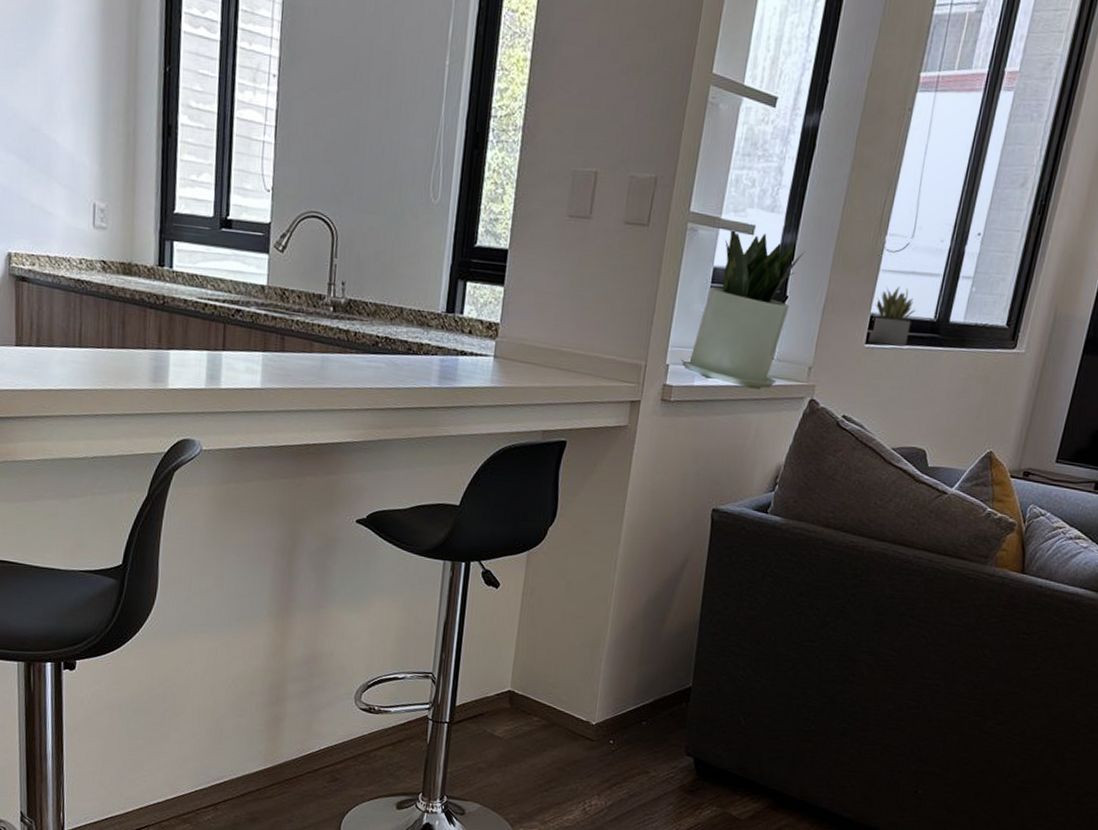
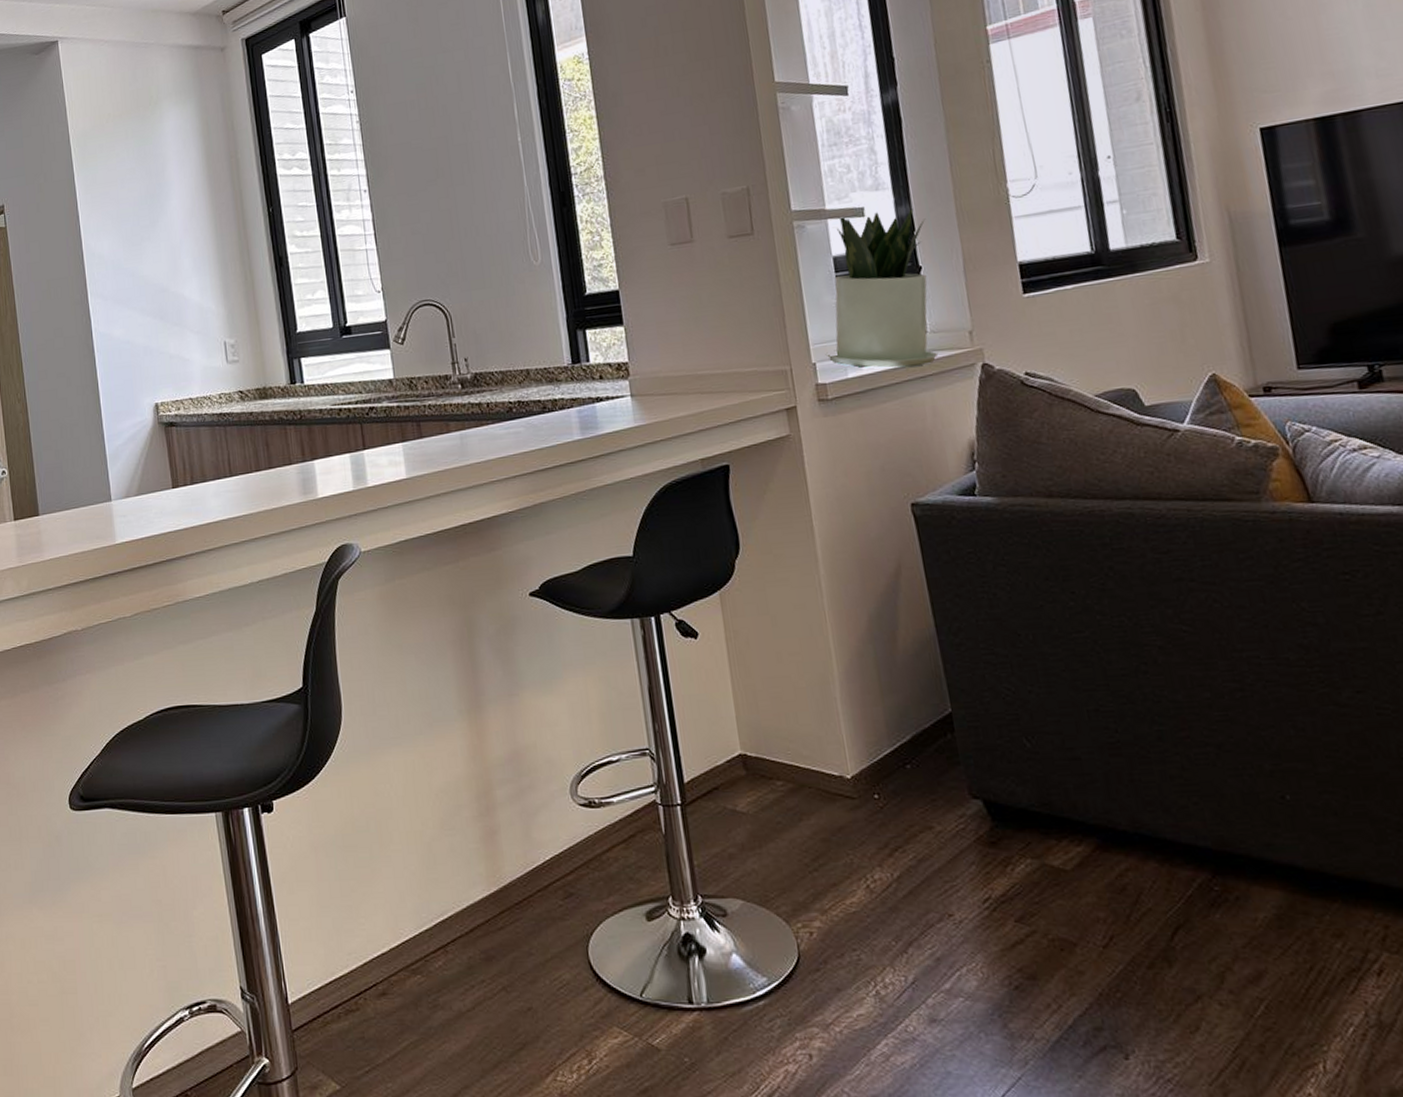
succulent plant: present [867,286,916,347] -> none [1019,227,1071,292]

